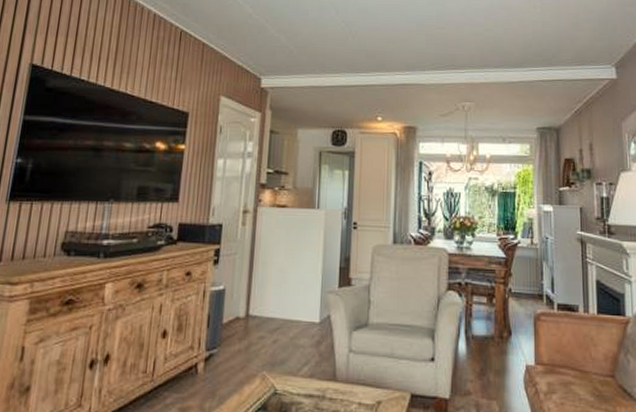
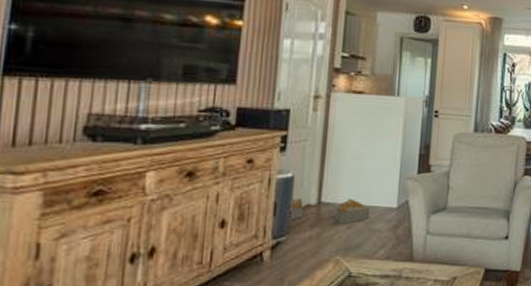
architectural model: none [220,311,293,338] -> present [288,198,370,224]

